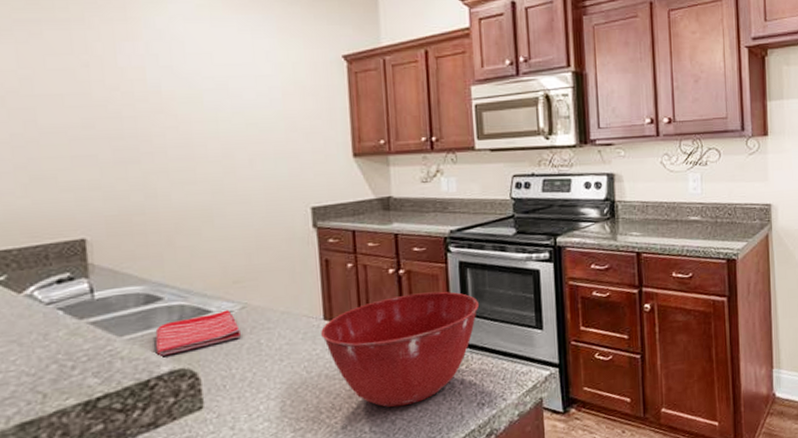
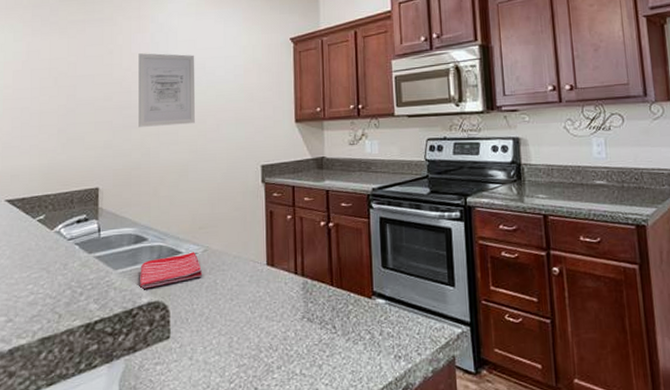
wall art: none [128,67,218,163] -> present [138,53,195,127]
mixing bowl: present [321,291,480,408] -> none [264,244,397,353]

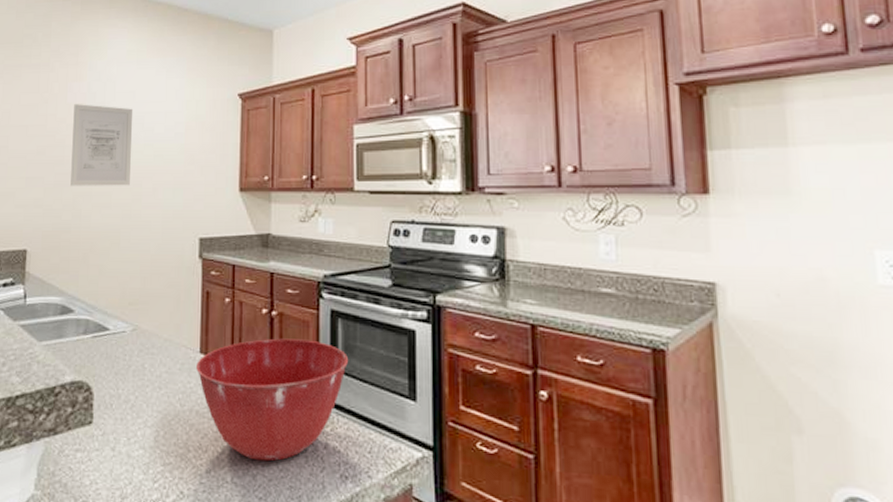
dish towel: present [139,252,203,289] -> none [63,330,131,366]
mixing bowl: none [264,244,397,353] -> present [196,338,349,462]

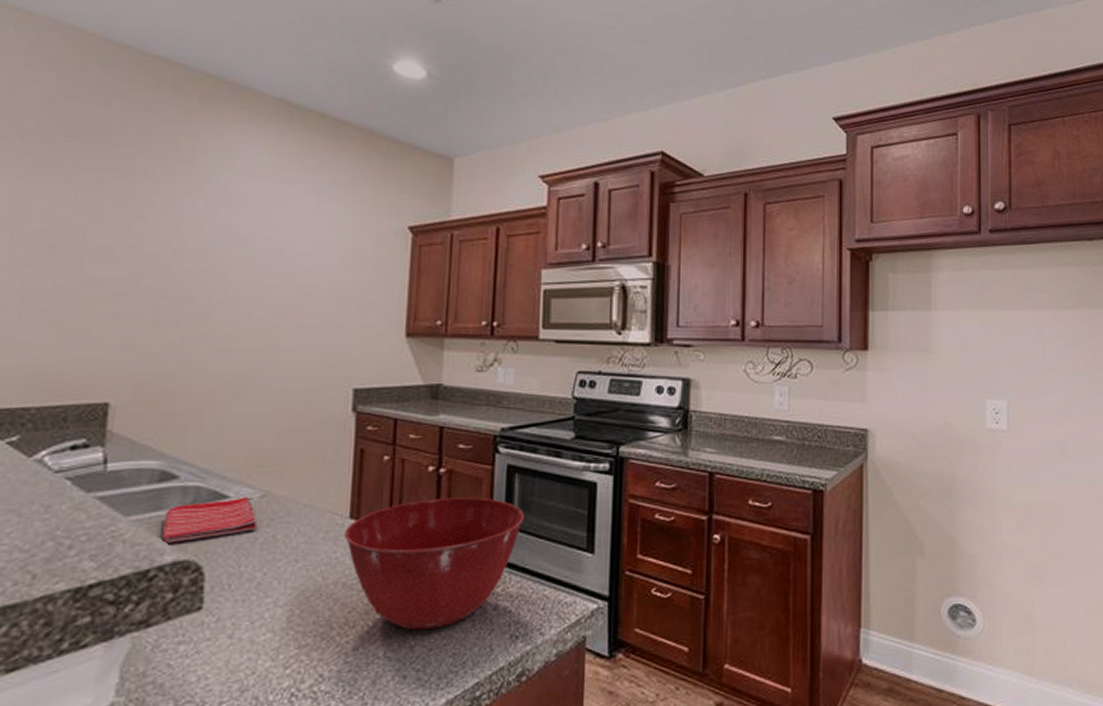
dish towel: none [63,330,131,366] -> present [161,497,258,543]
wall art: present [70,104,134,186] -> none [177,223,270,327]

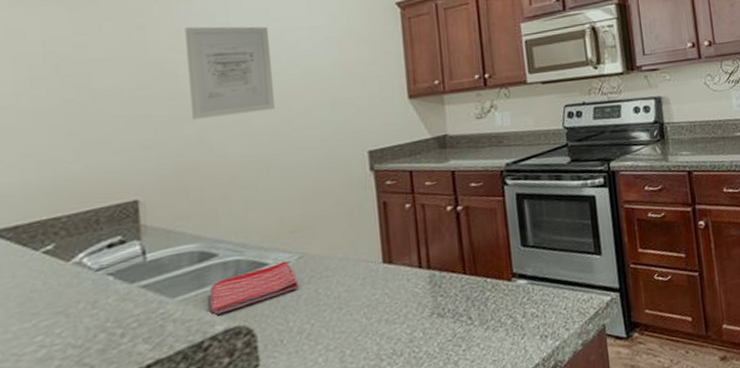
wall art: none [177,223,270,327] -> present [185,26,275,120]
mixing bowl: present [344,497,525,631] -> none [380,224,538,348]

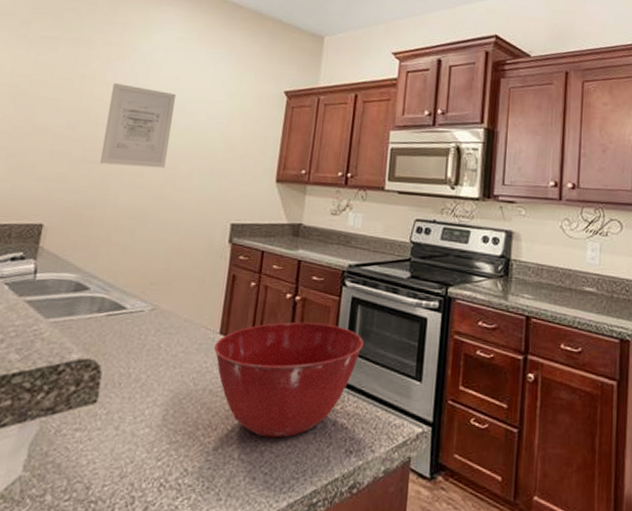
dish towel: present [209,261,299,315] -> none [71,309,147,344]
mixing bowl: none [380,224,538,348] -> present [214,322,364,438]

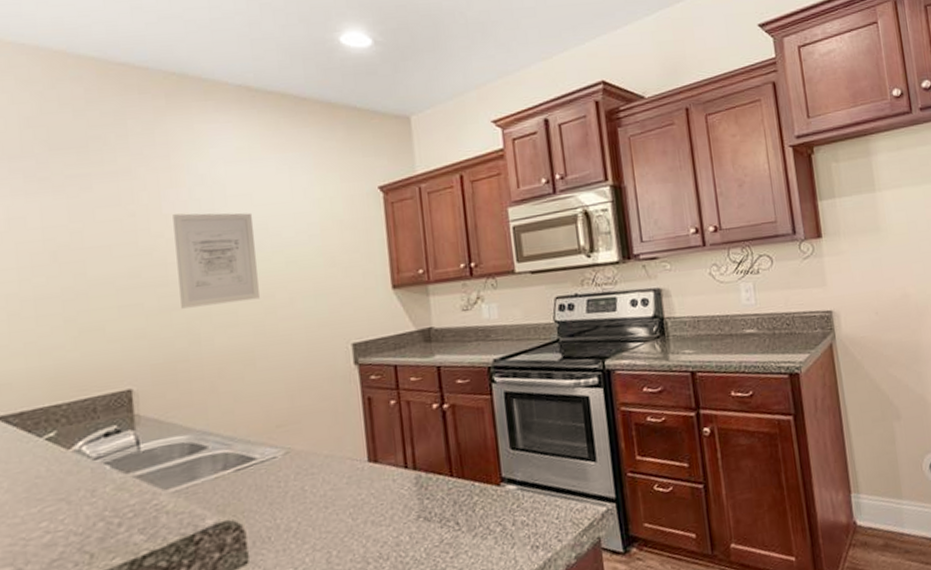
mixing bowl: present [214,322,364,438] -> none [366,425,528,555]

